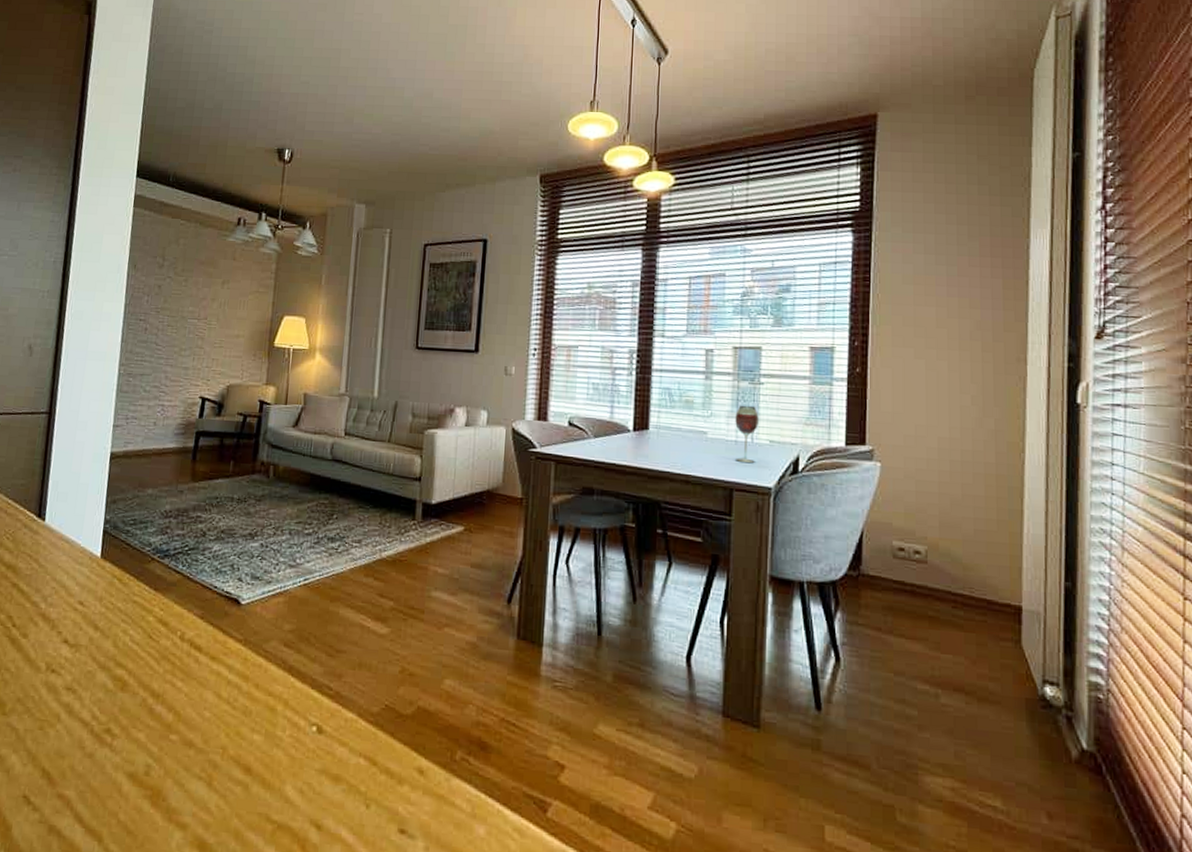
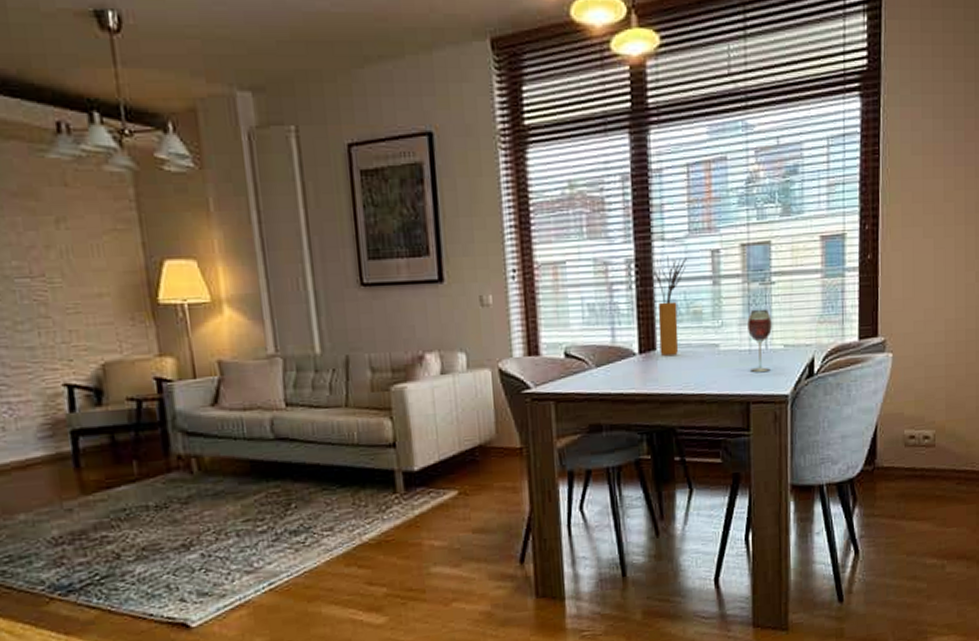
vase: none [652,350,683,436] -> present [653,255,687,356]

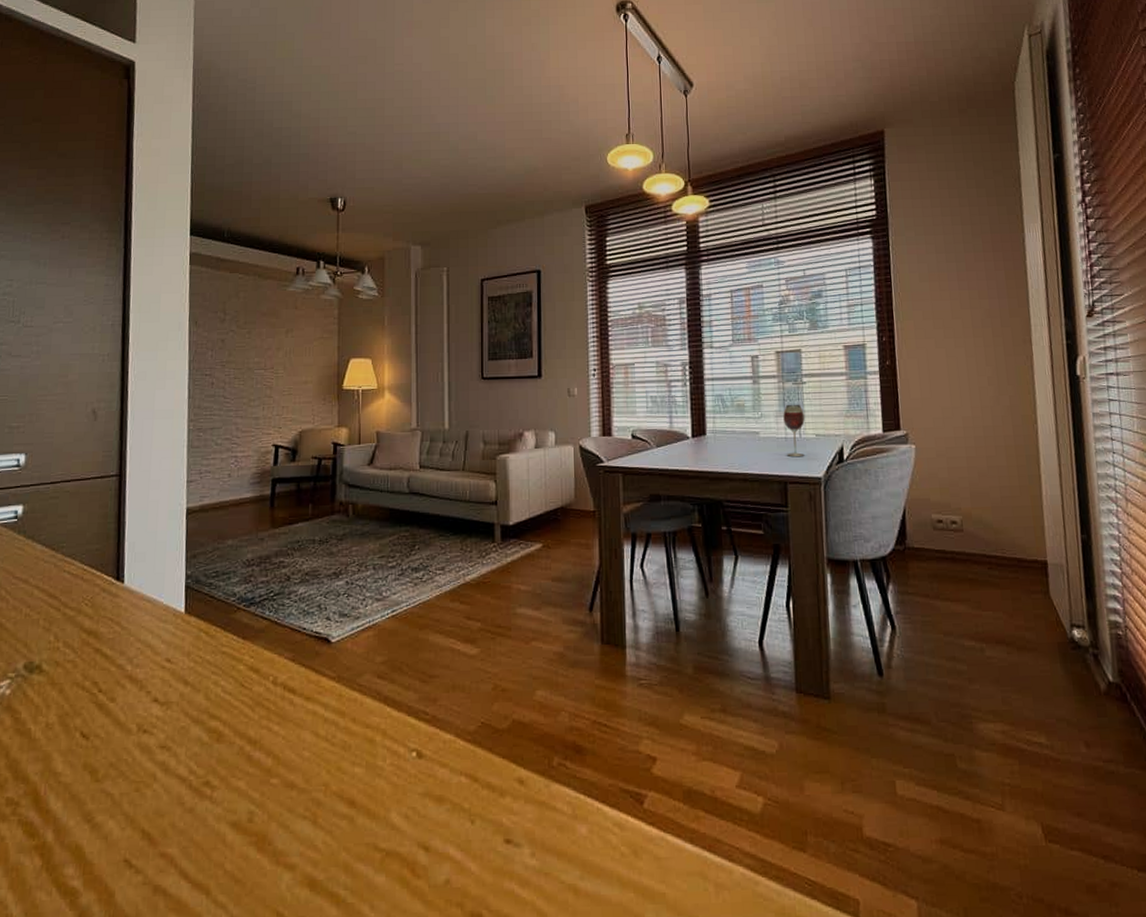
vase: present [653,255,687,356] -> none [703,360,731,440]

